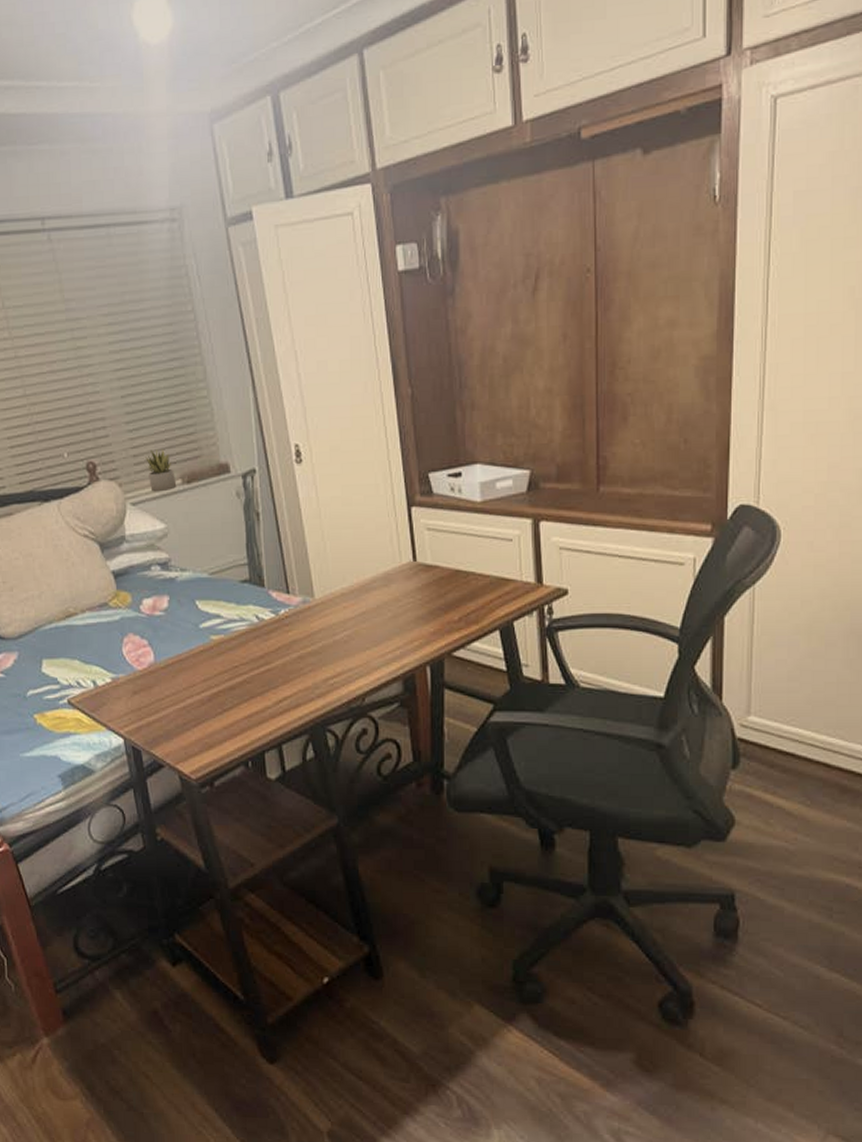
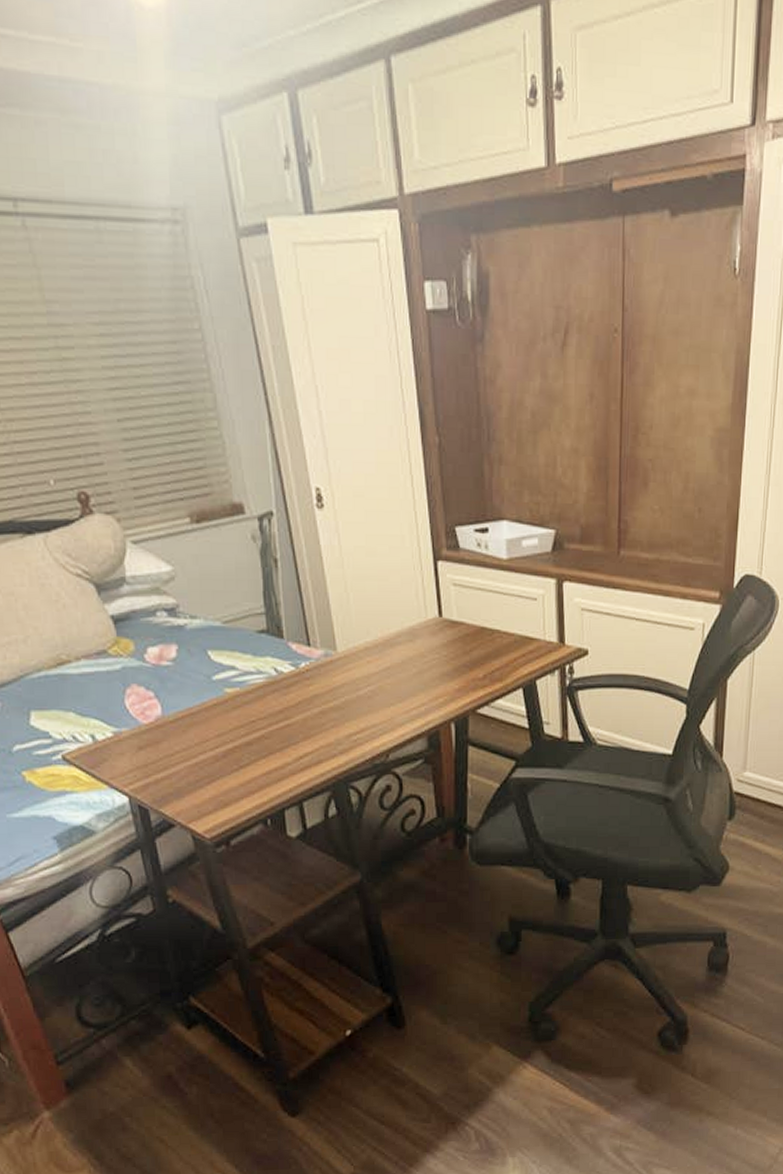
succulent plant: present [145,449,177,492] -> none [147,482,185,531]

